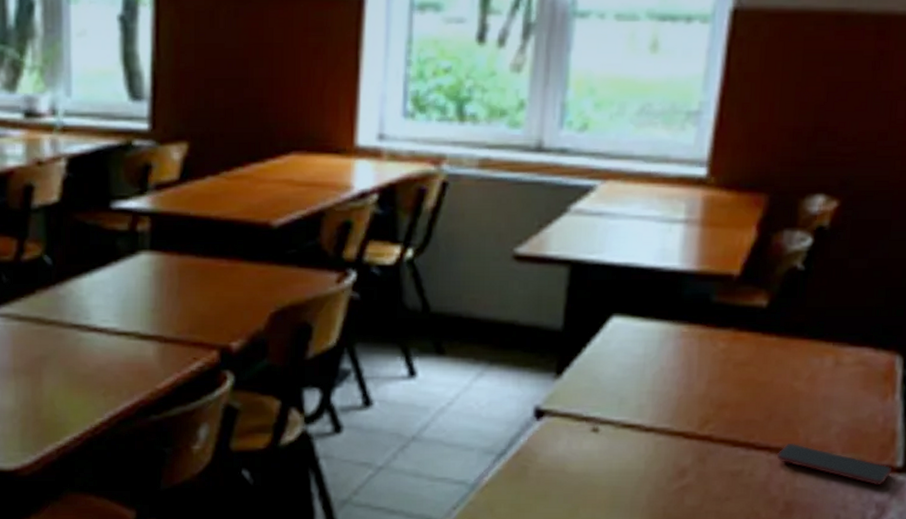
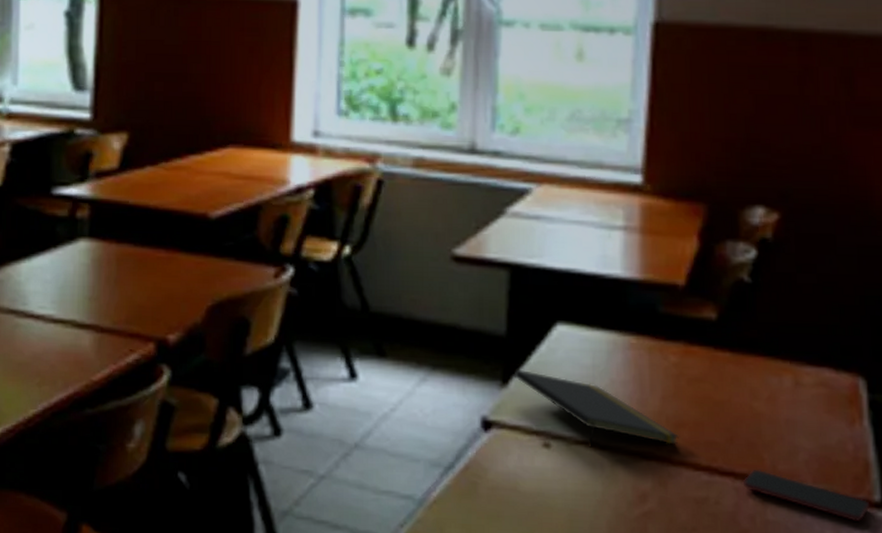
notepad: none [568,361,721,430] -> present [513,369,679,448]

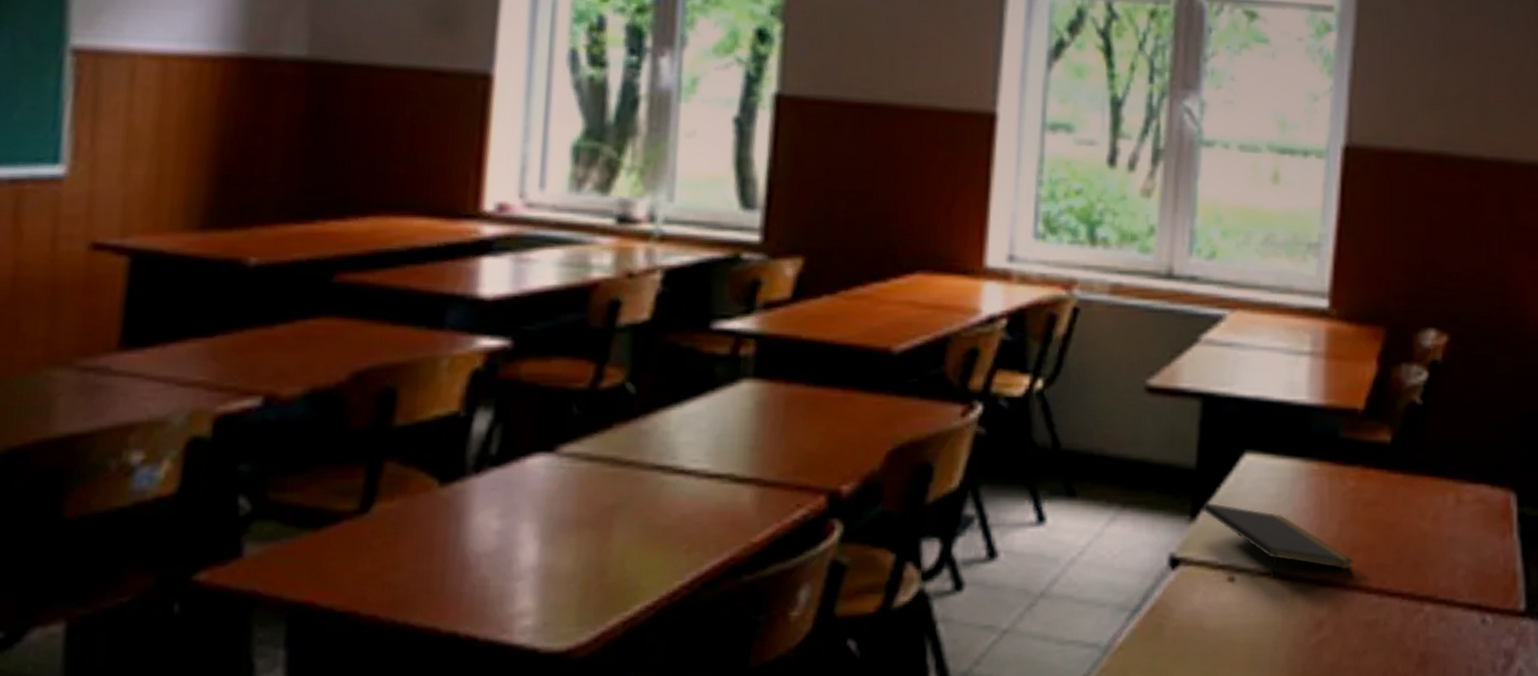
smartphone: present [742,469,870,521] -> none [1408,587,1516,631]

